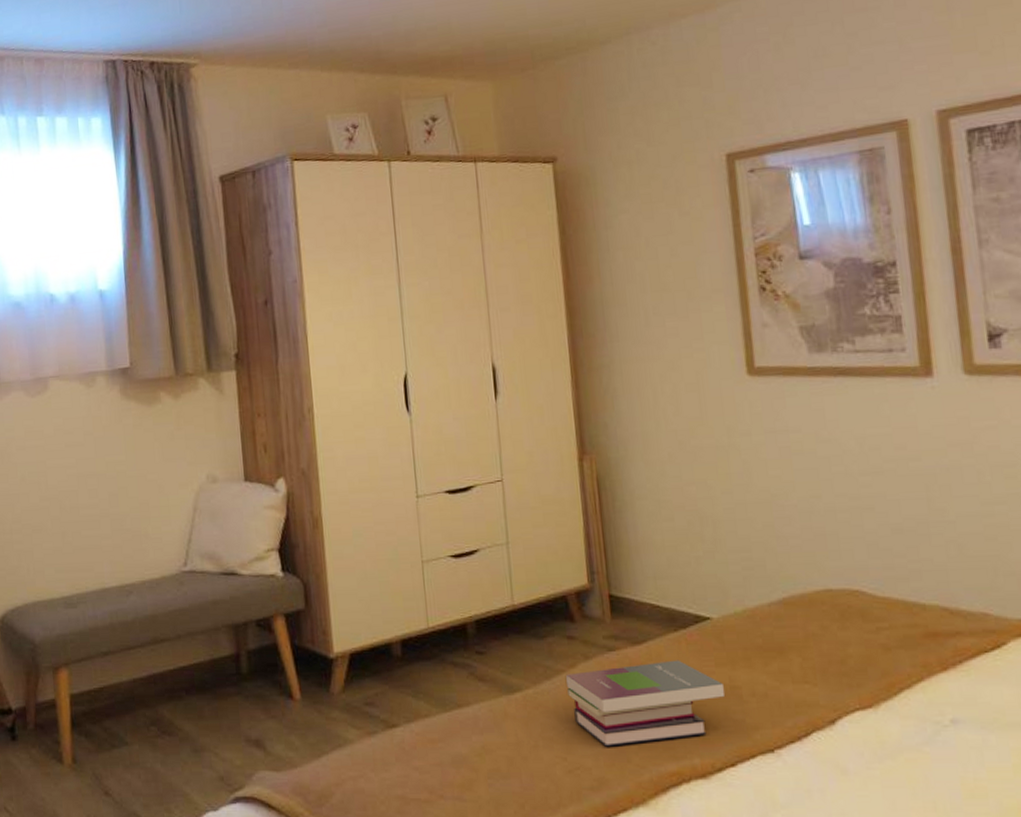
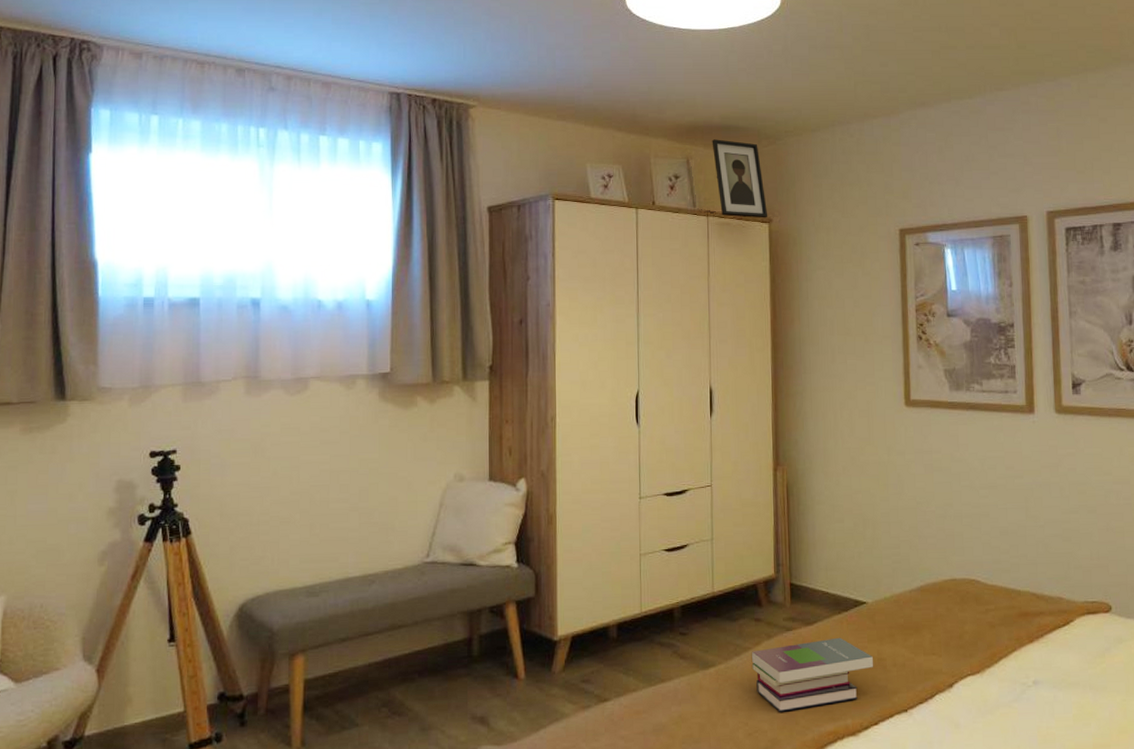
picture frame: none [474,67,551,160] -> present [712,139,768,218]

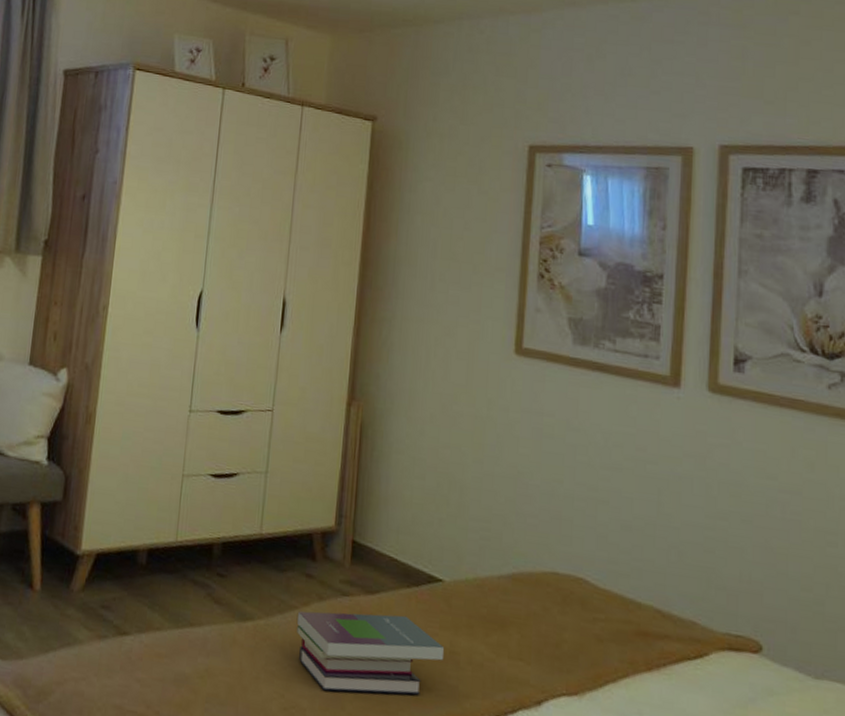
picture frame: present [712,139,768,218] -> none [316,21,373,115]

